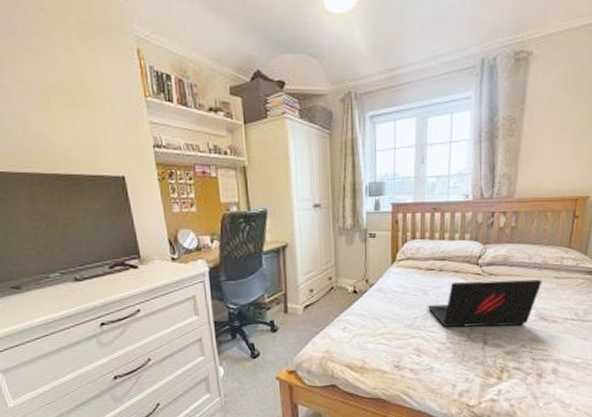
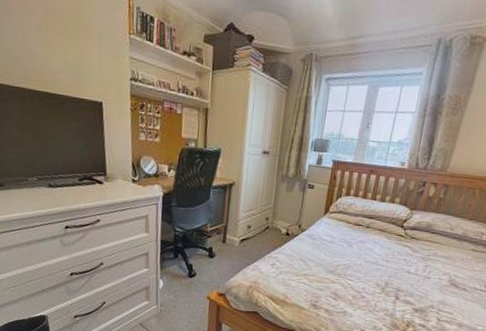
laptop: present [427,279,542,328] -> none [349,240,460,288]

